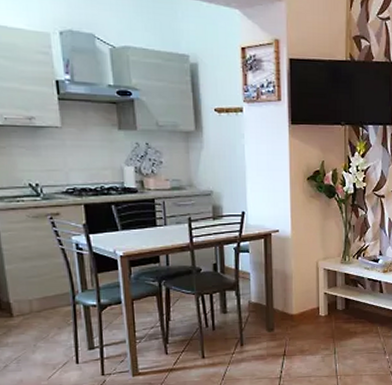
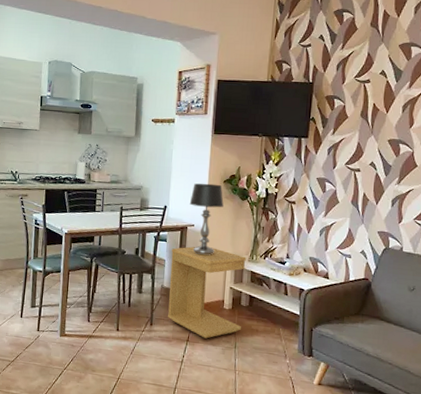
side table: none [256,253,339,350] -> present [168,246,246,339]
table lamp: none [271,182,309,263] -> present [189,183,224,256]

